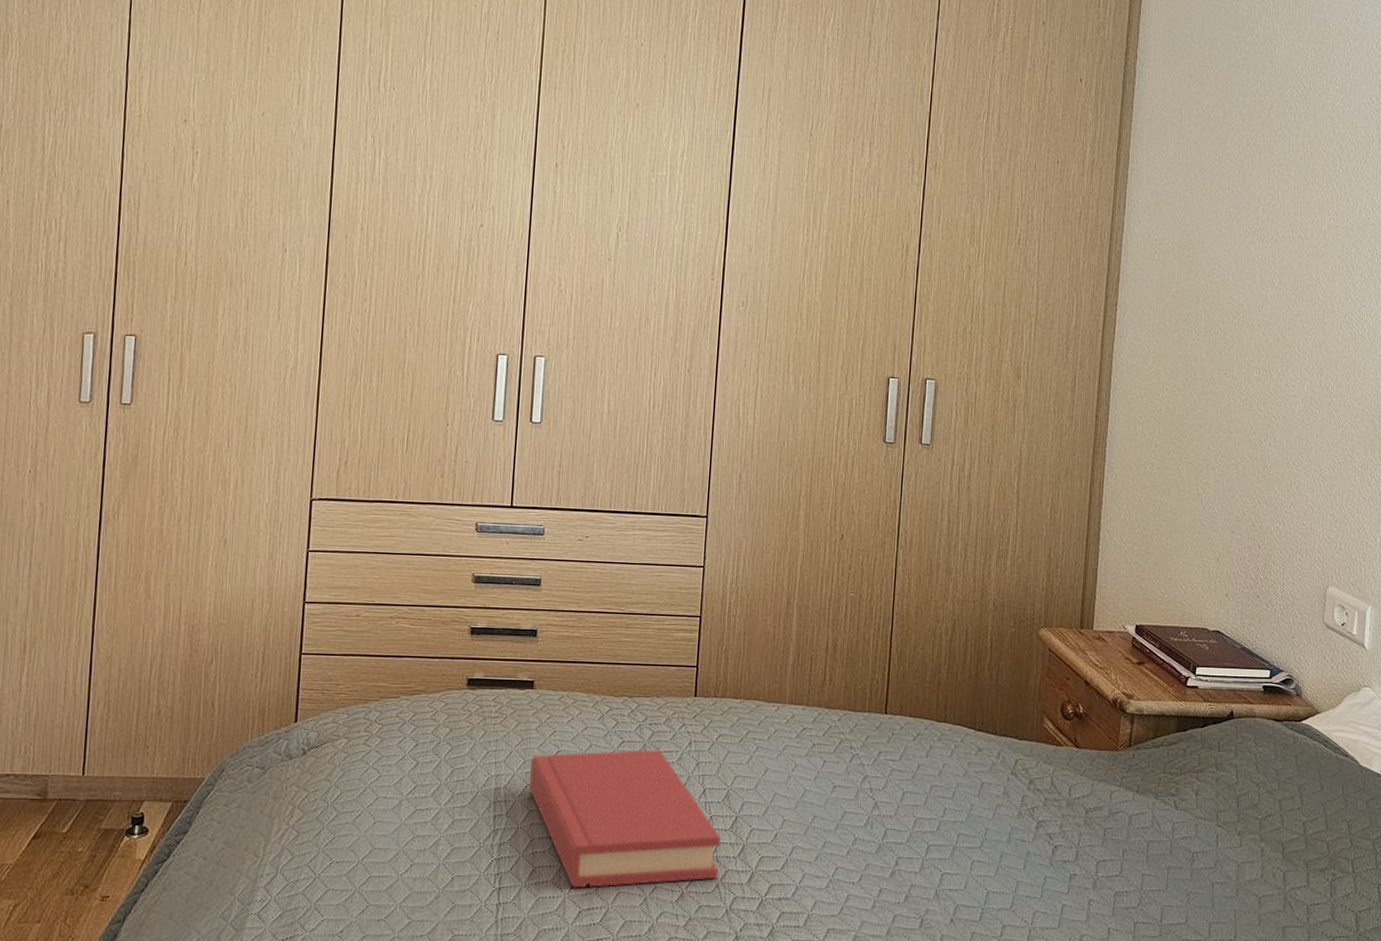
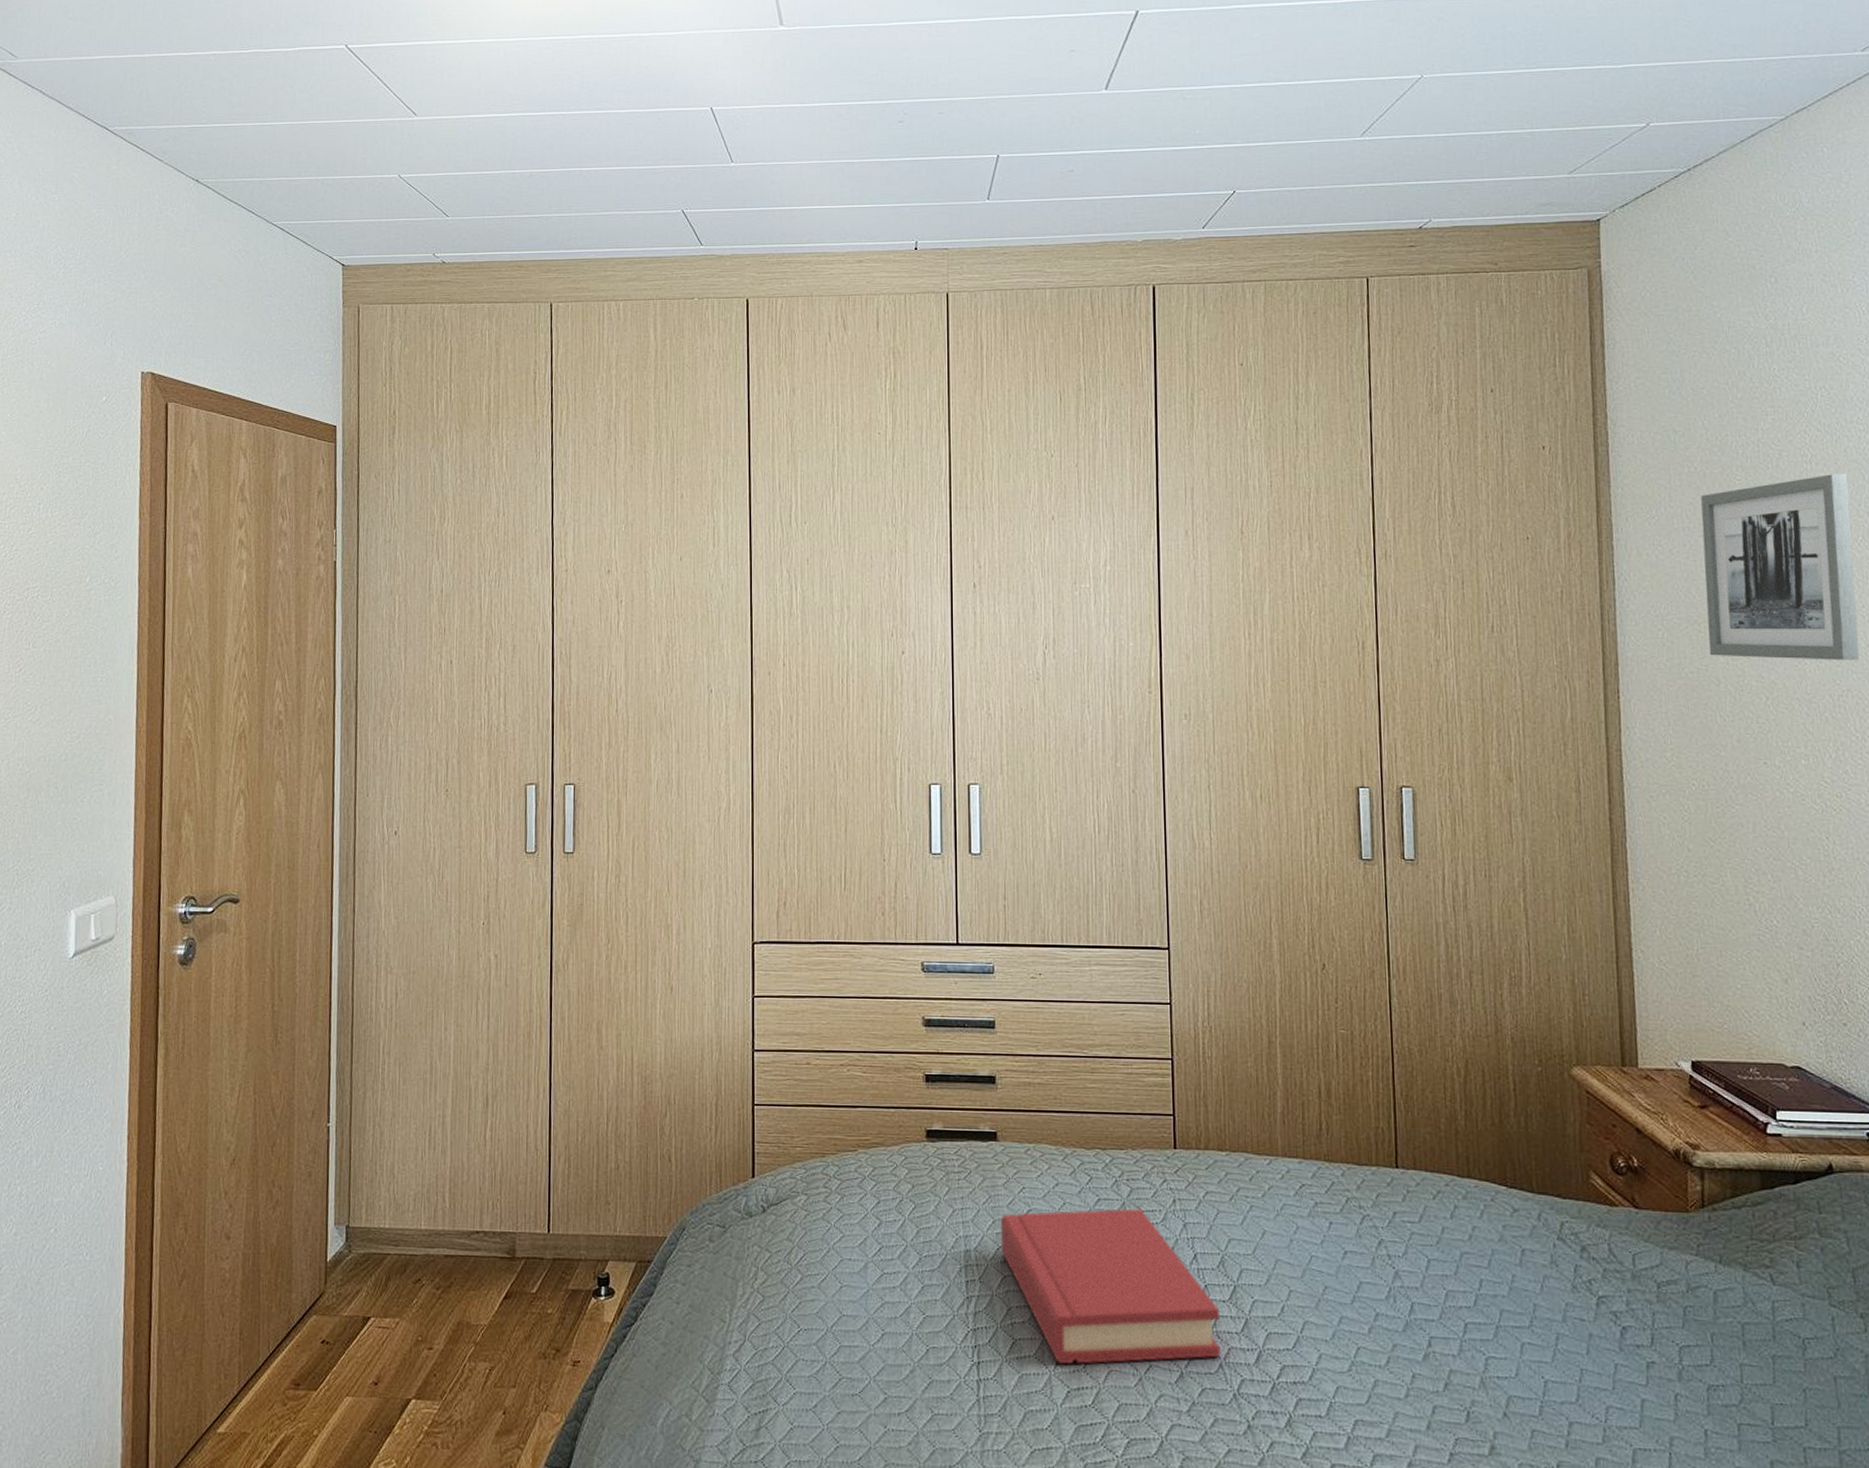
wall art: none [1193,126,1322,290] -> present [1701,474,1860,661]

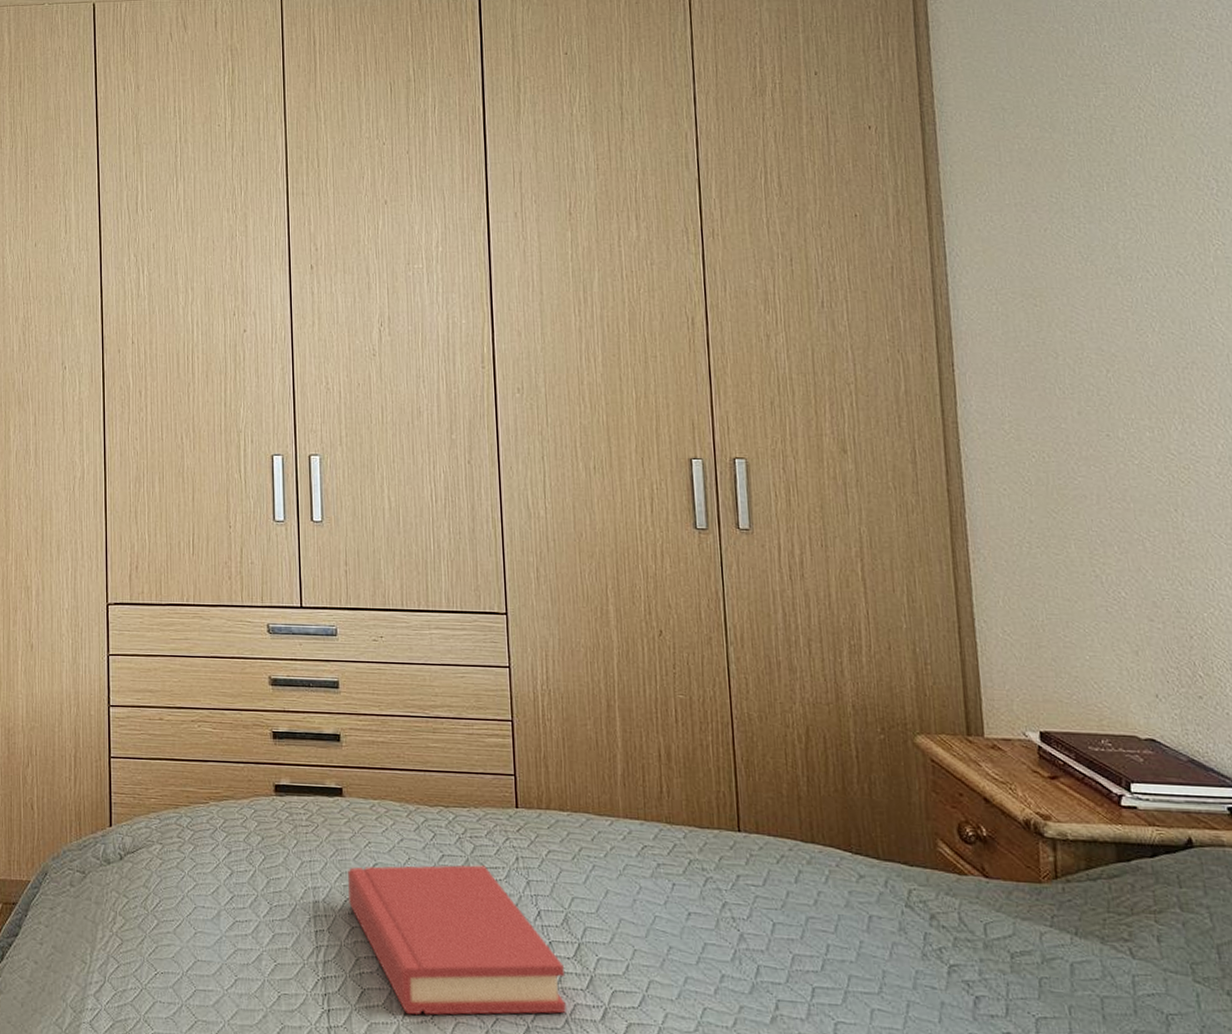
wall art: present [1701,474,1860,661] -> none [1032,148,1204,333]

